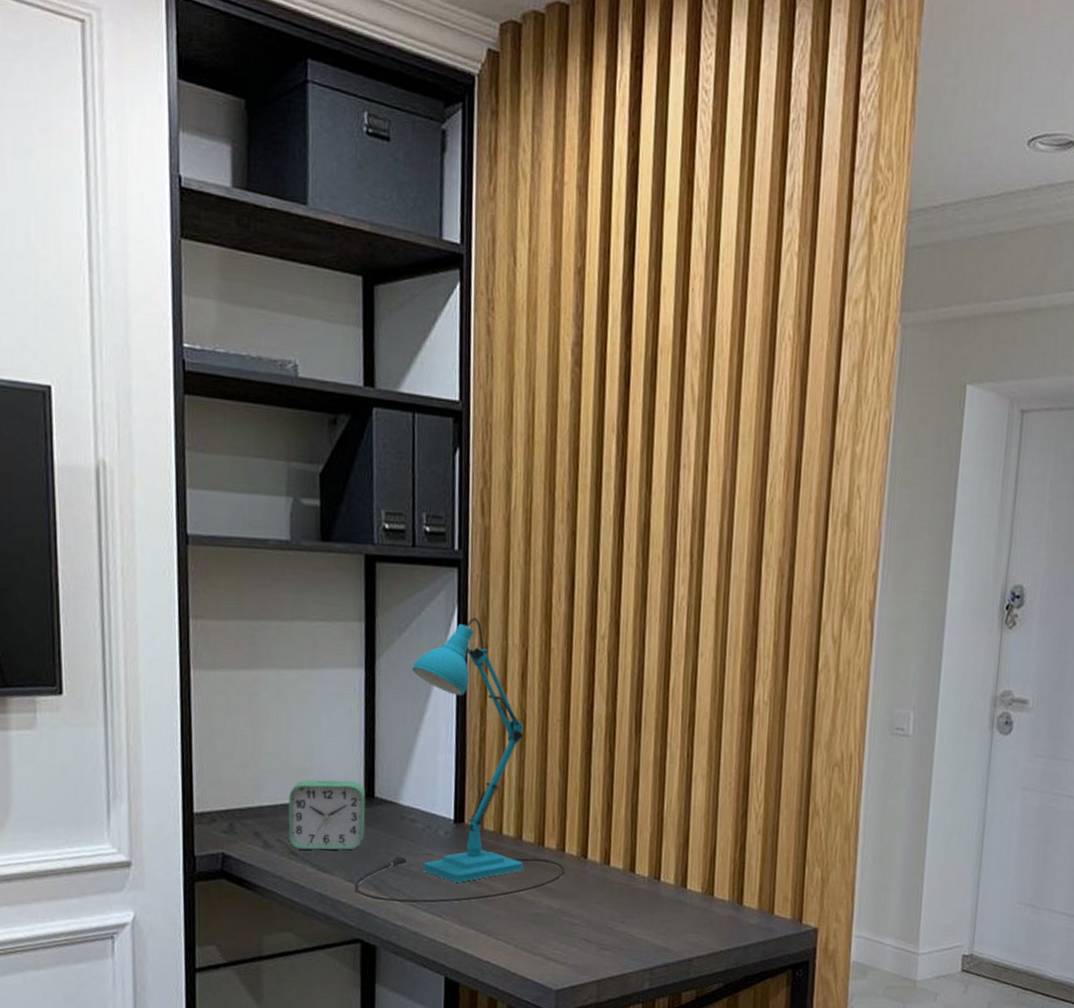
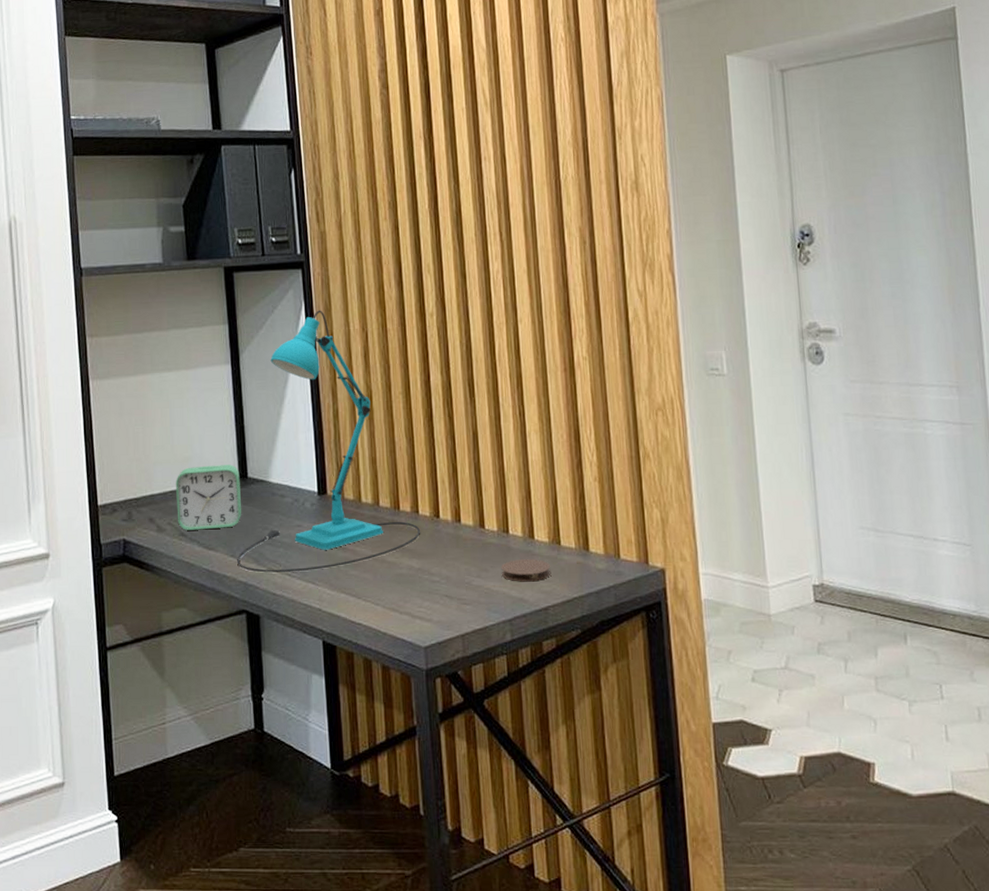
coaster: none [647,908,701,932] -> present [501,559,551,582]

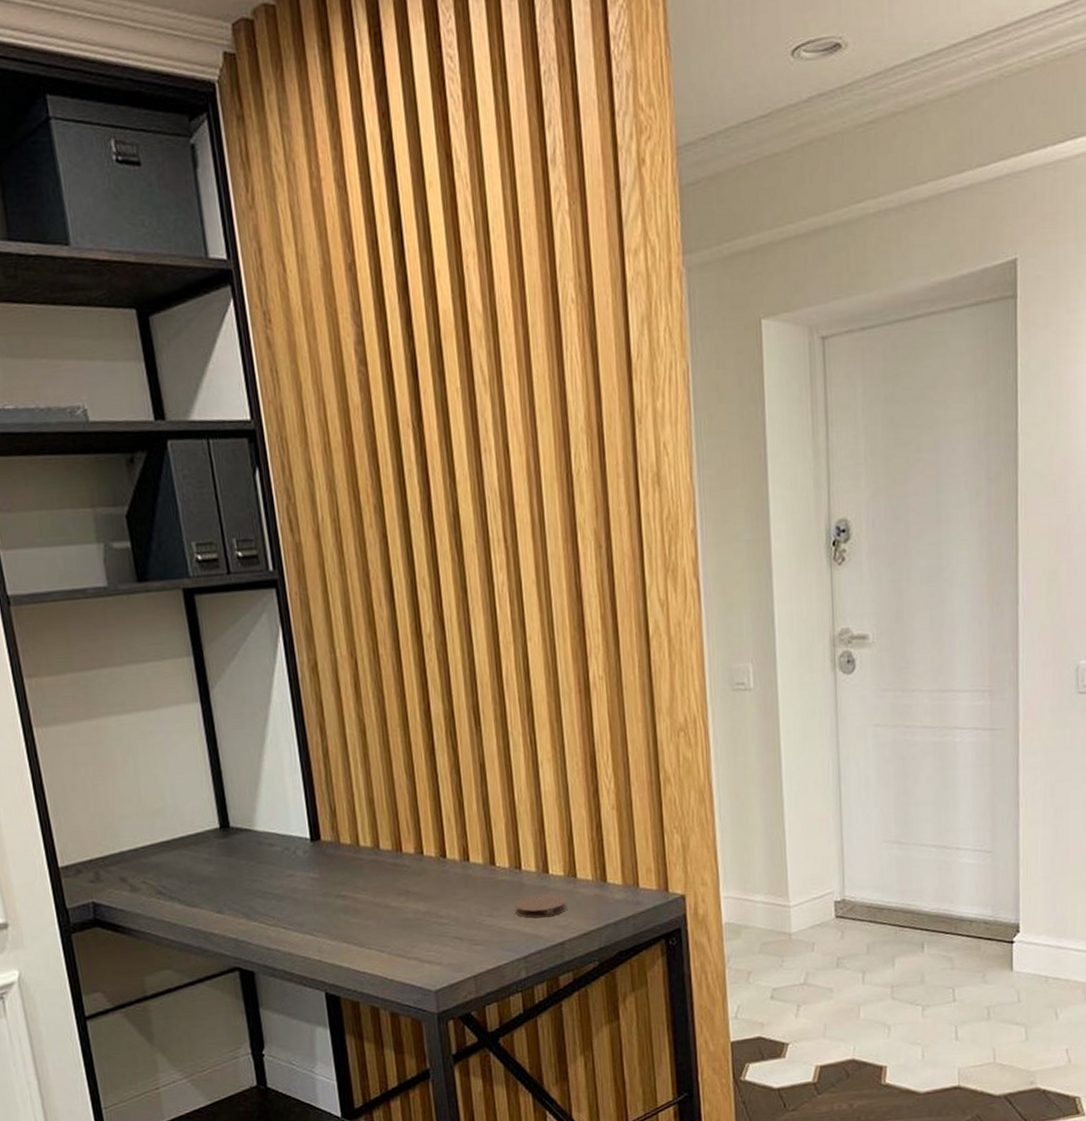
alarm clock: present [176,465,242,530] -> none [147,814,226,888]
desk lamp: present [236,310,421,573] -> none [223,635,427,928]

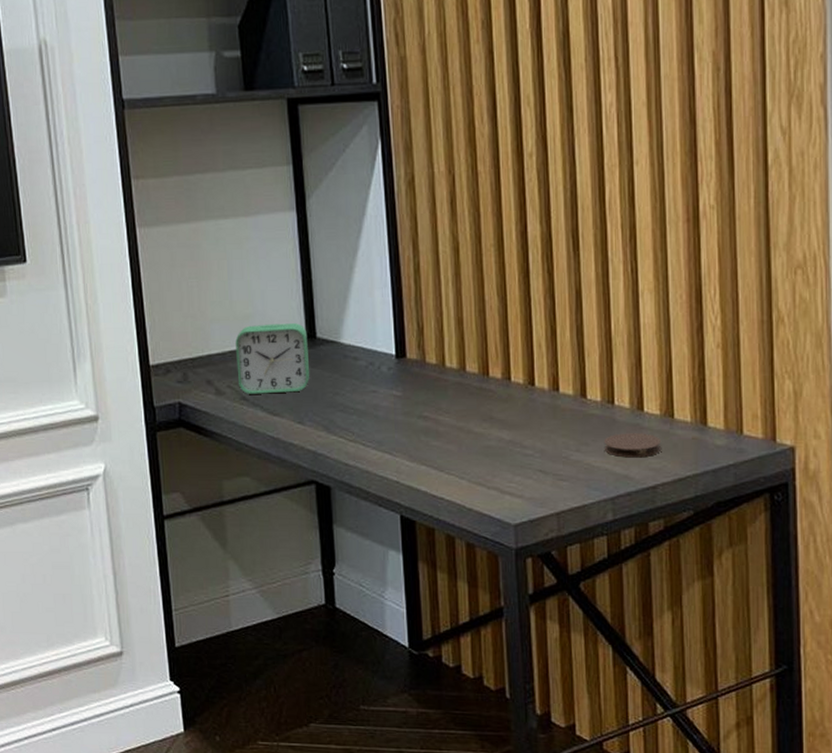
alarm clock: none [147,814,226,888] -> present [235,323,310,394]

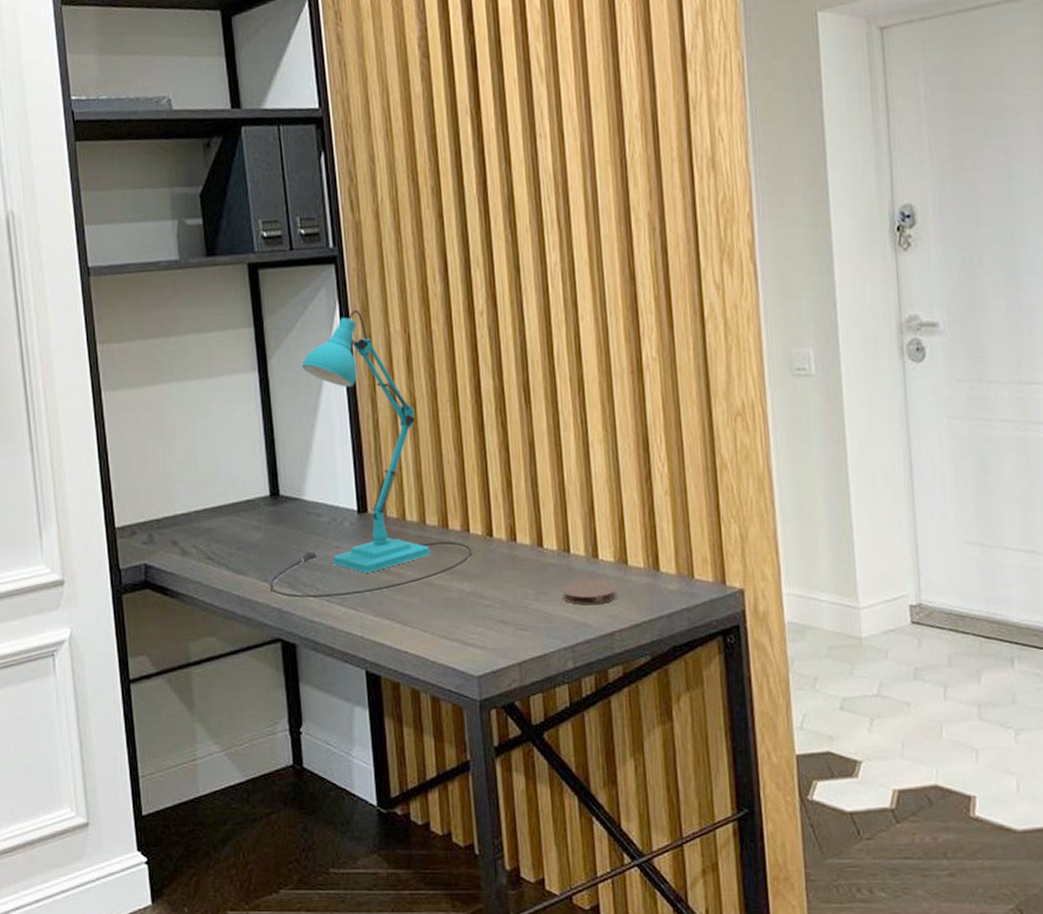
alarm clock: present [235,323,310,394] -> none [200,481,274,554]
desk lamp: none [304,149,513,441] -> present [269,310,473,598]

